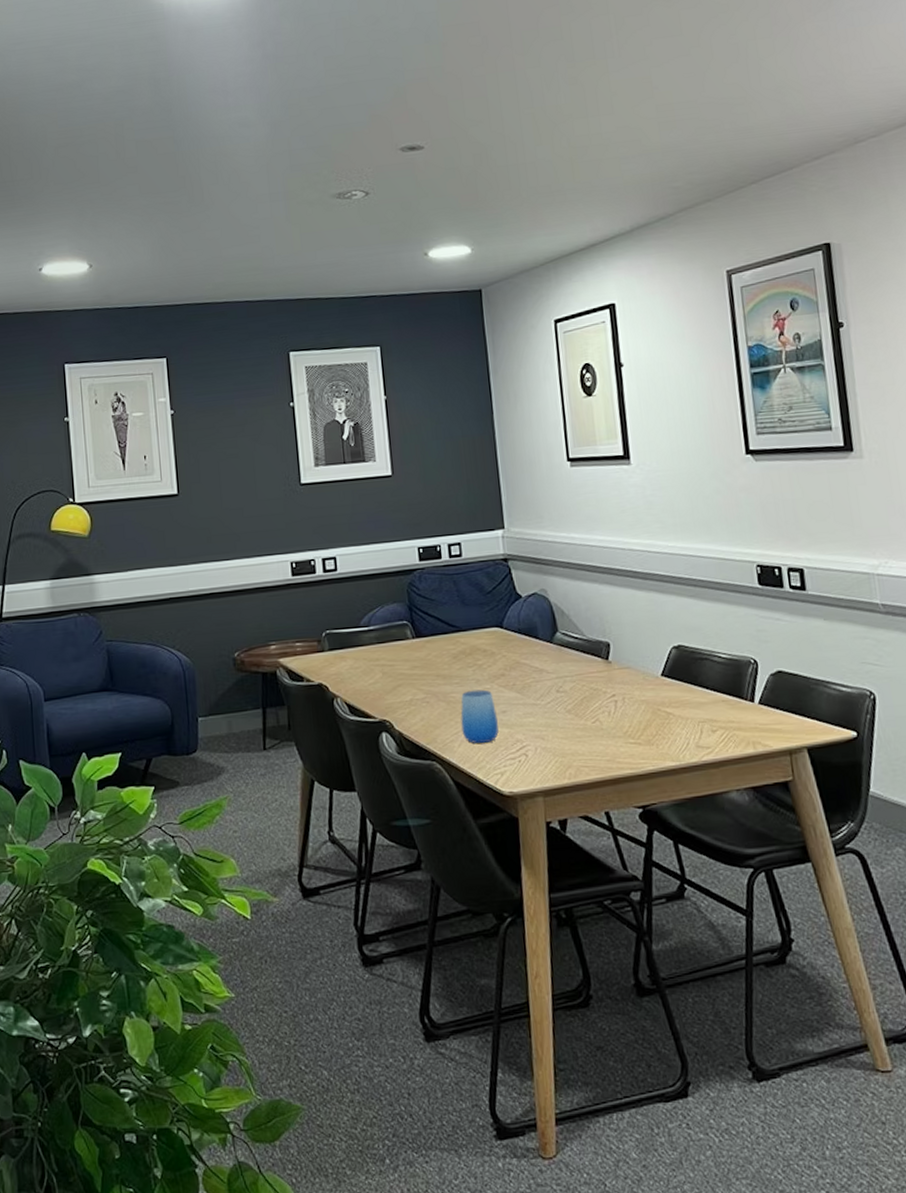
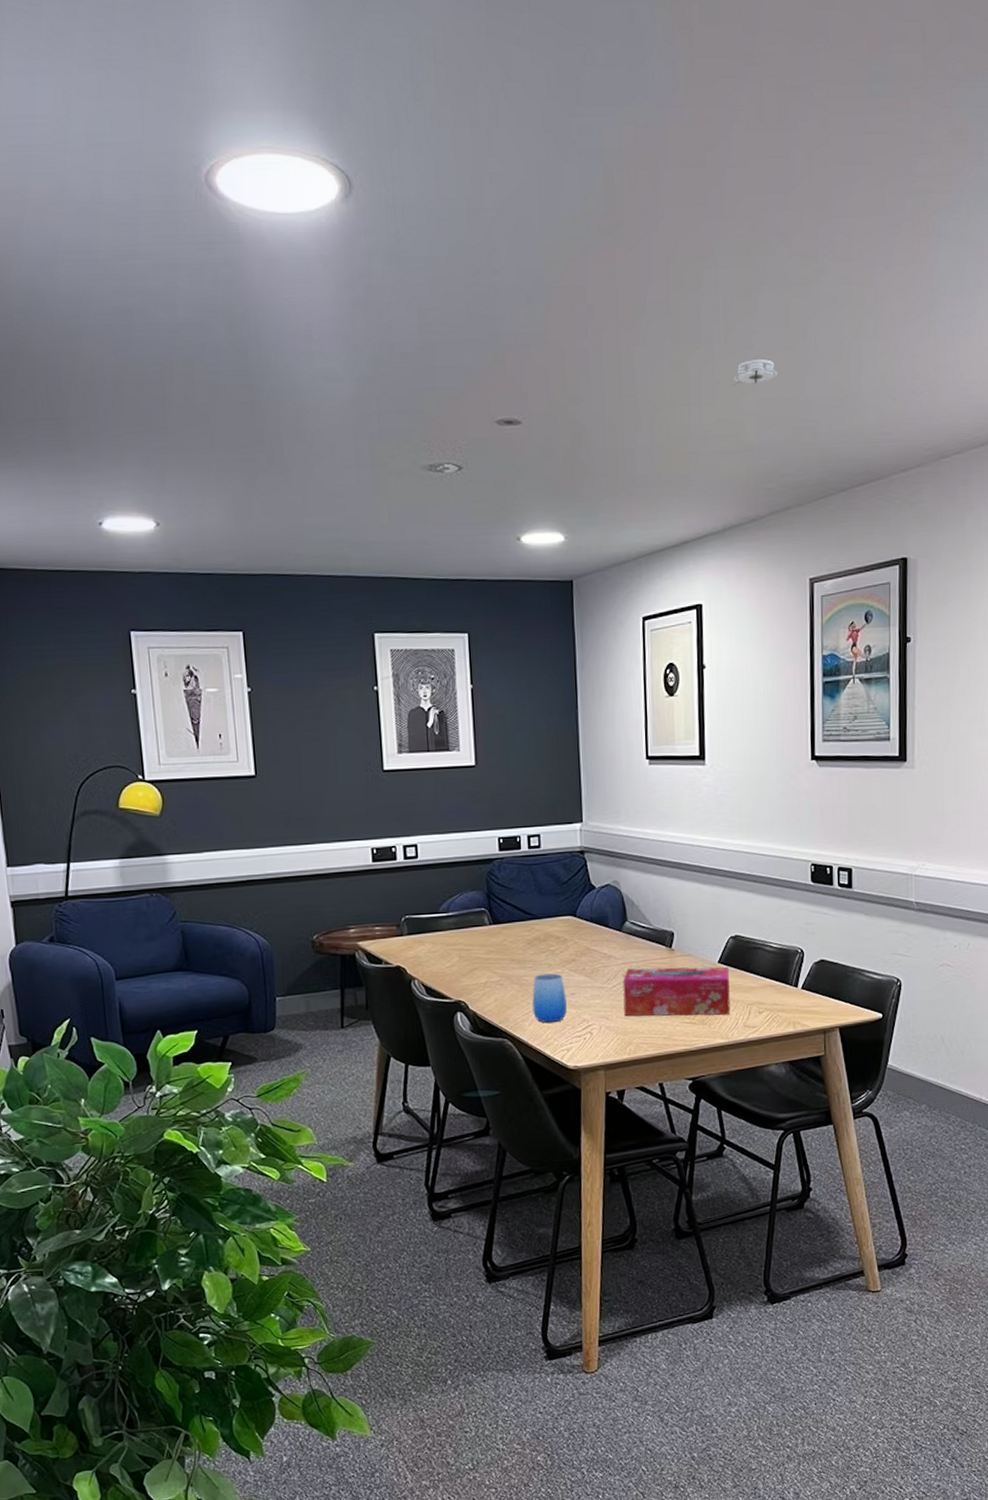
tissue box: none [557,680,680,736] -> present [623,966,730,1016]
smoke detector: none [630,68,676,95] -> present [733,359,779,386]

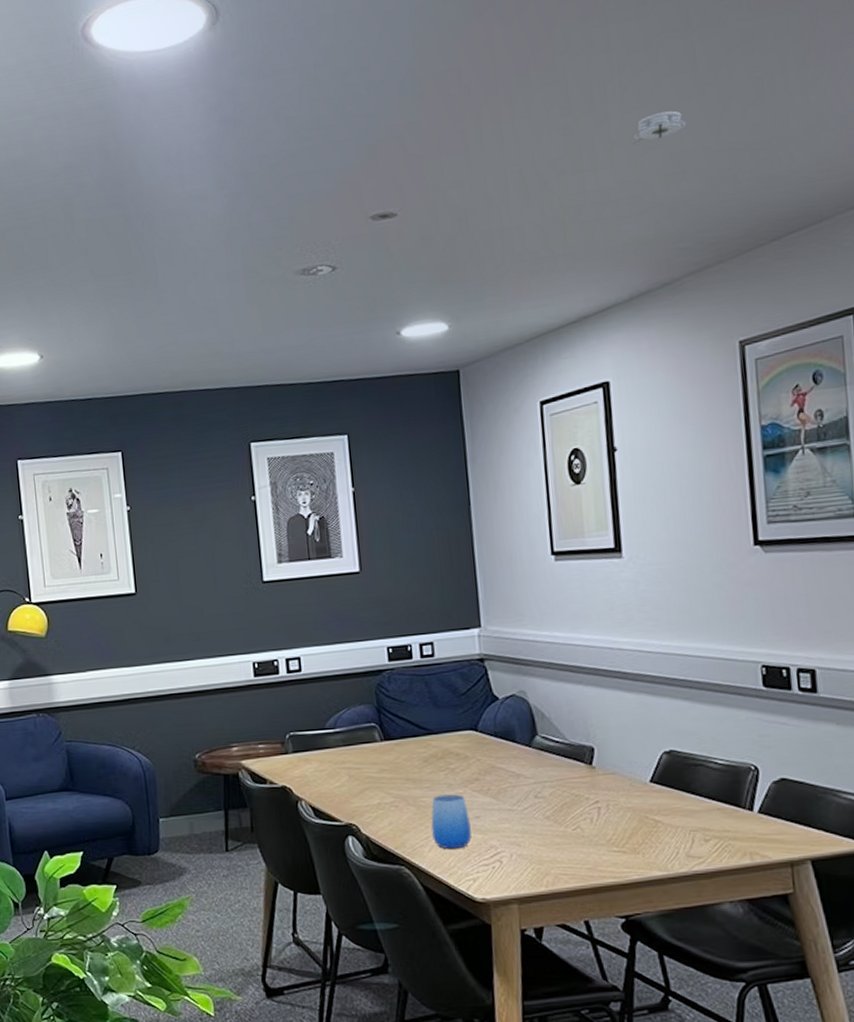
tissue box: present [623,966,730,1016] -> none [535,786,669,843]

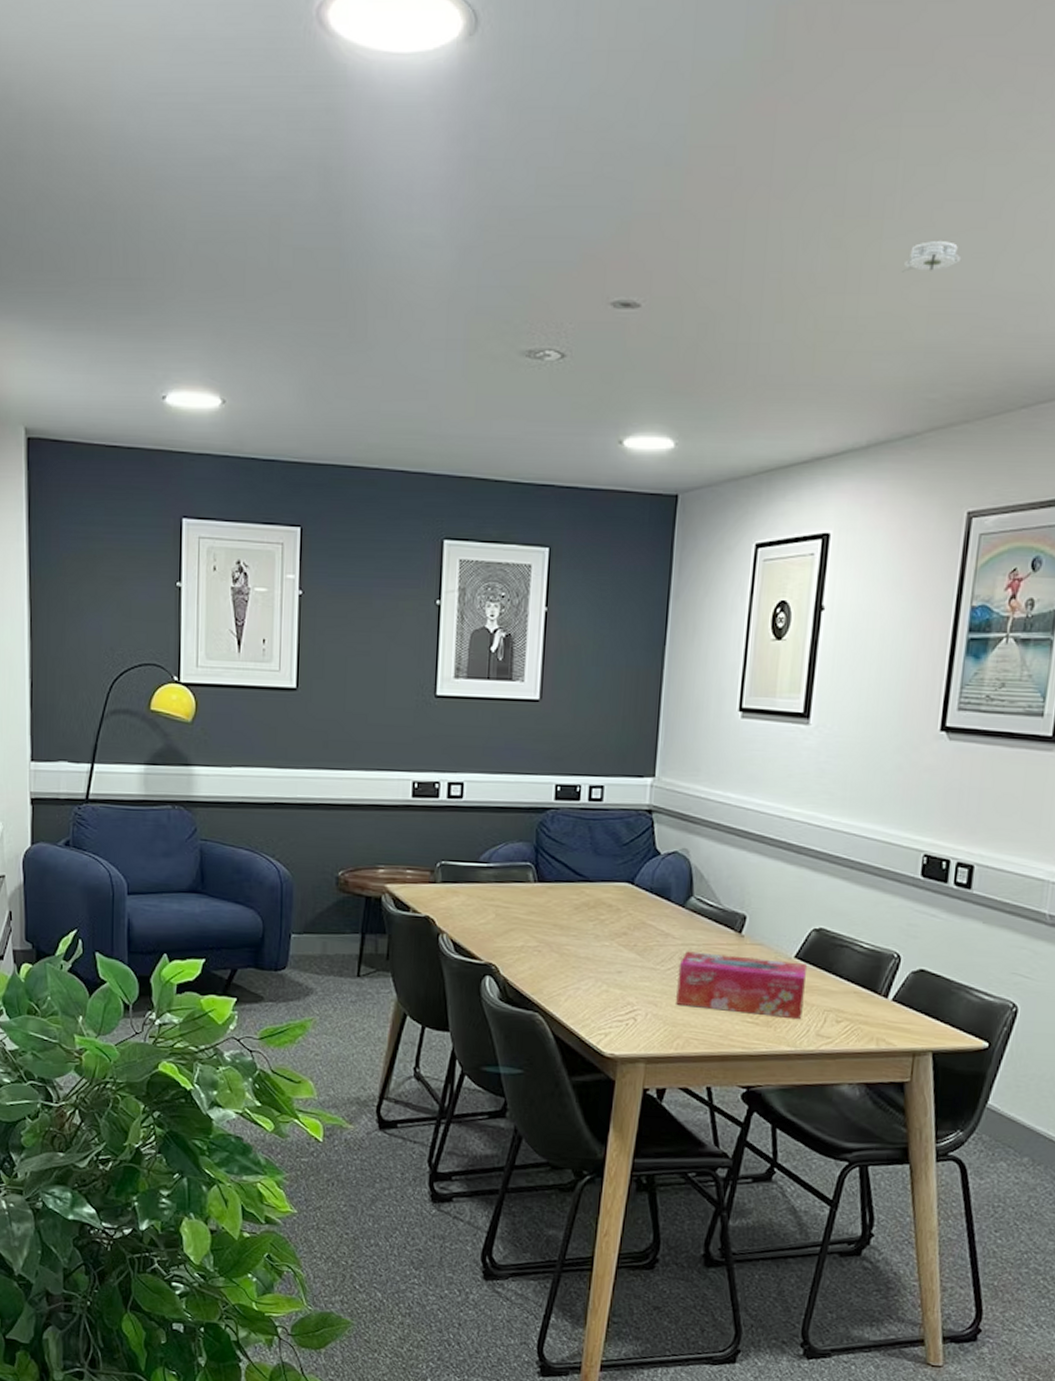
cup: present [431,794,472,849] -> none [571,945,612,1001]
tissue box: none [535,786,669,843] -> present [676,951,808,1020]

